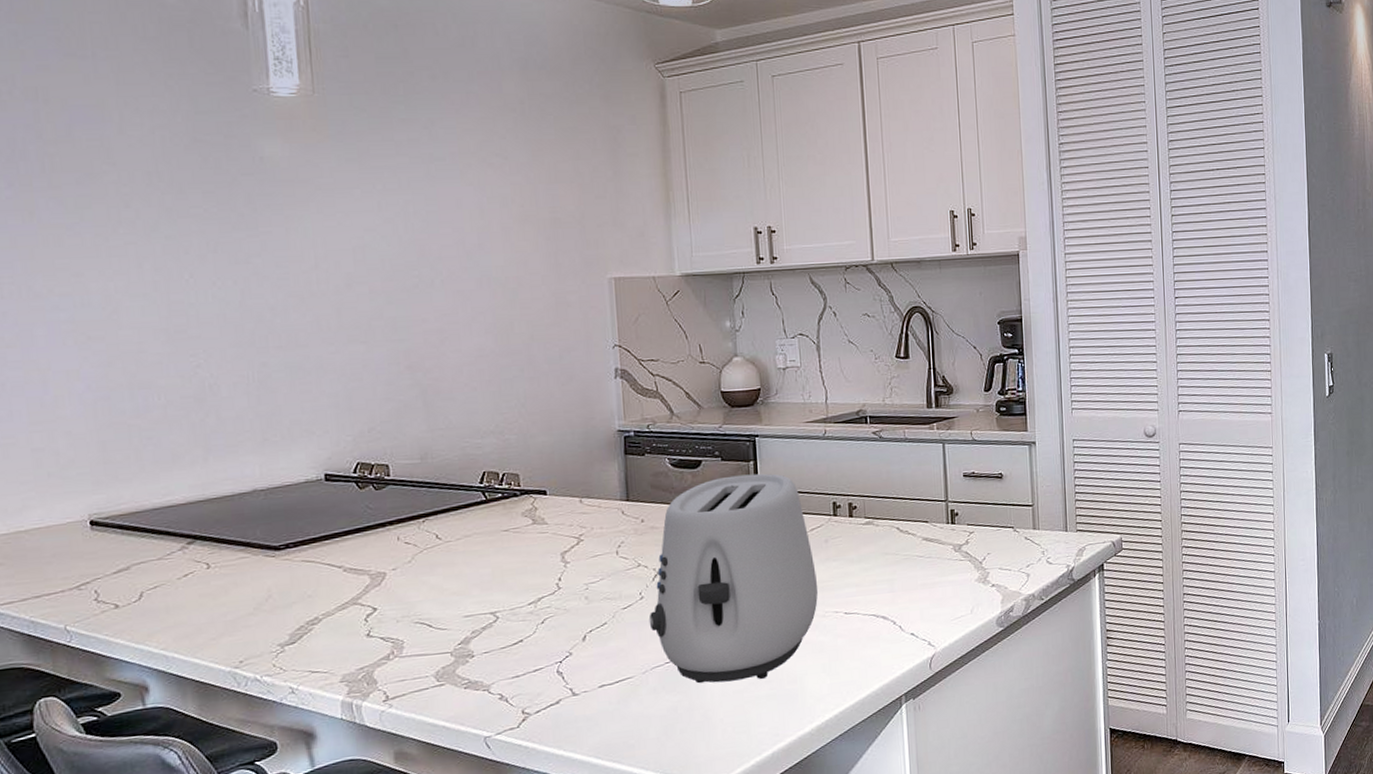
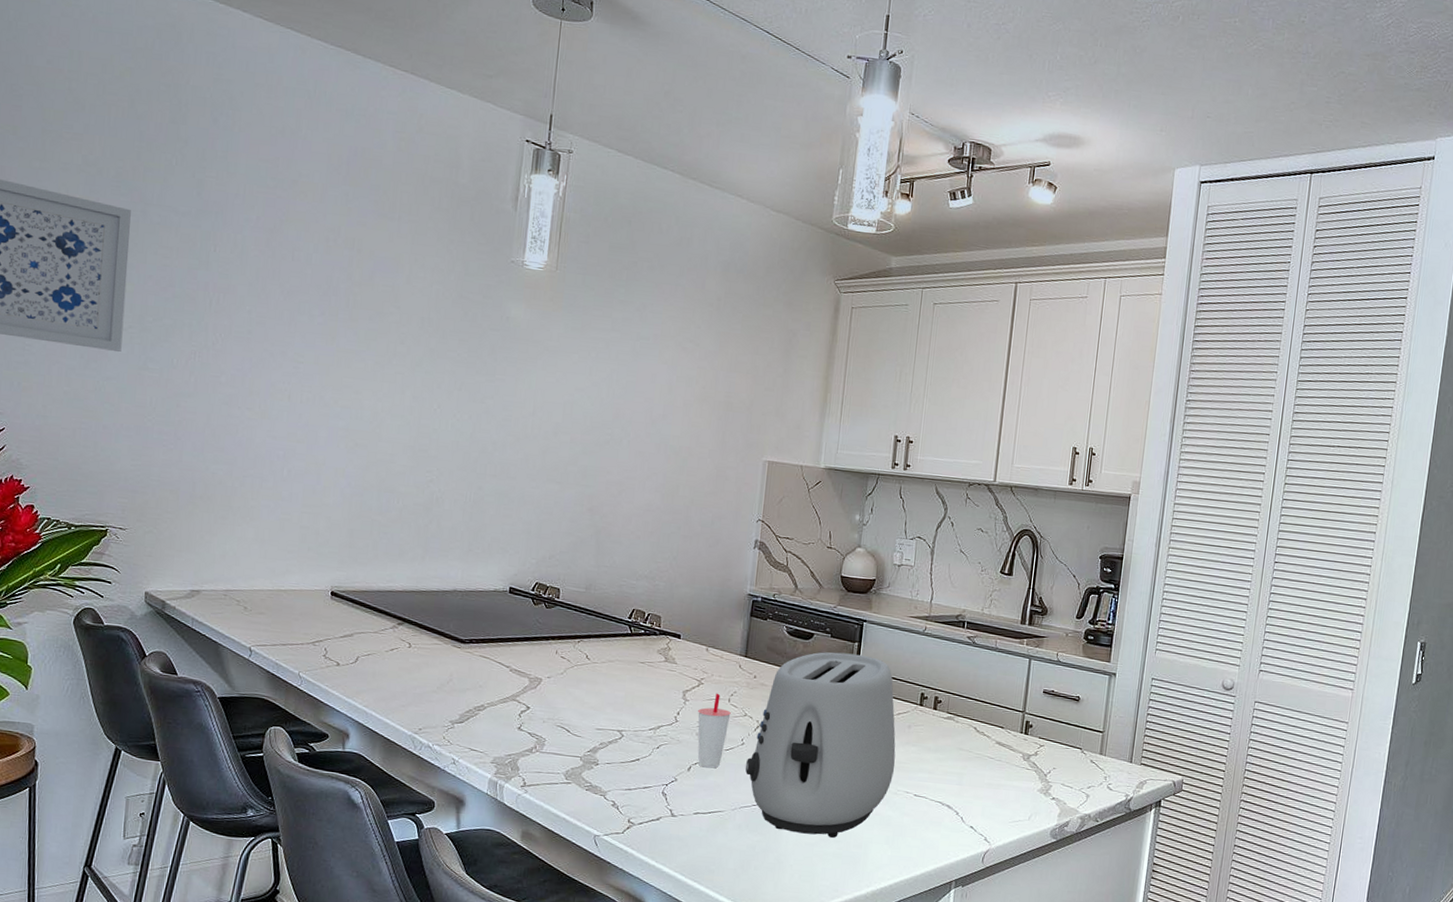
cup: none [583,547,622,634] -> present [698,693,731,768]

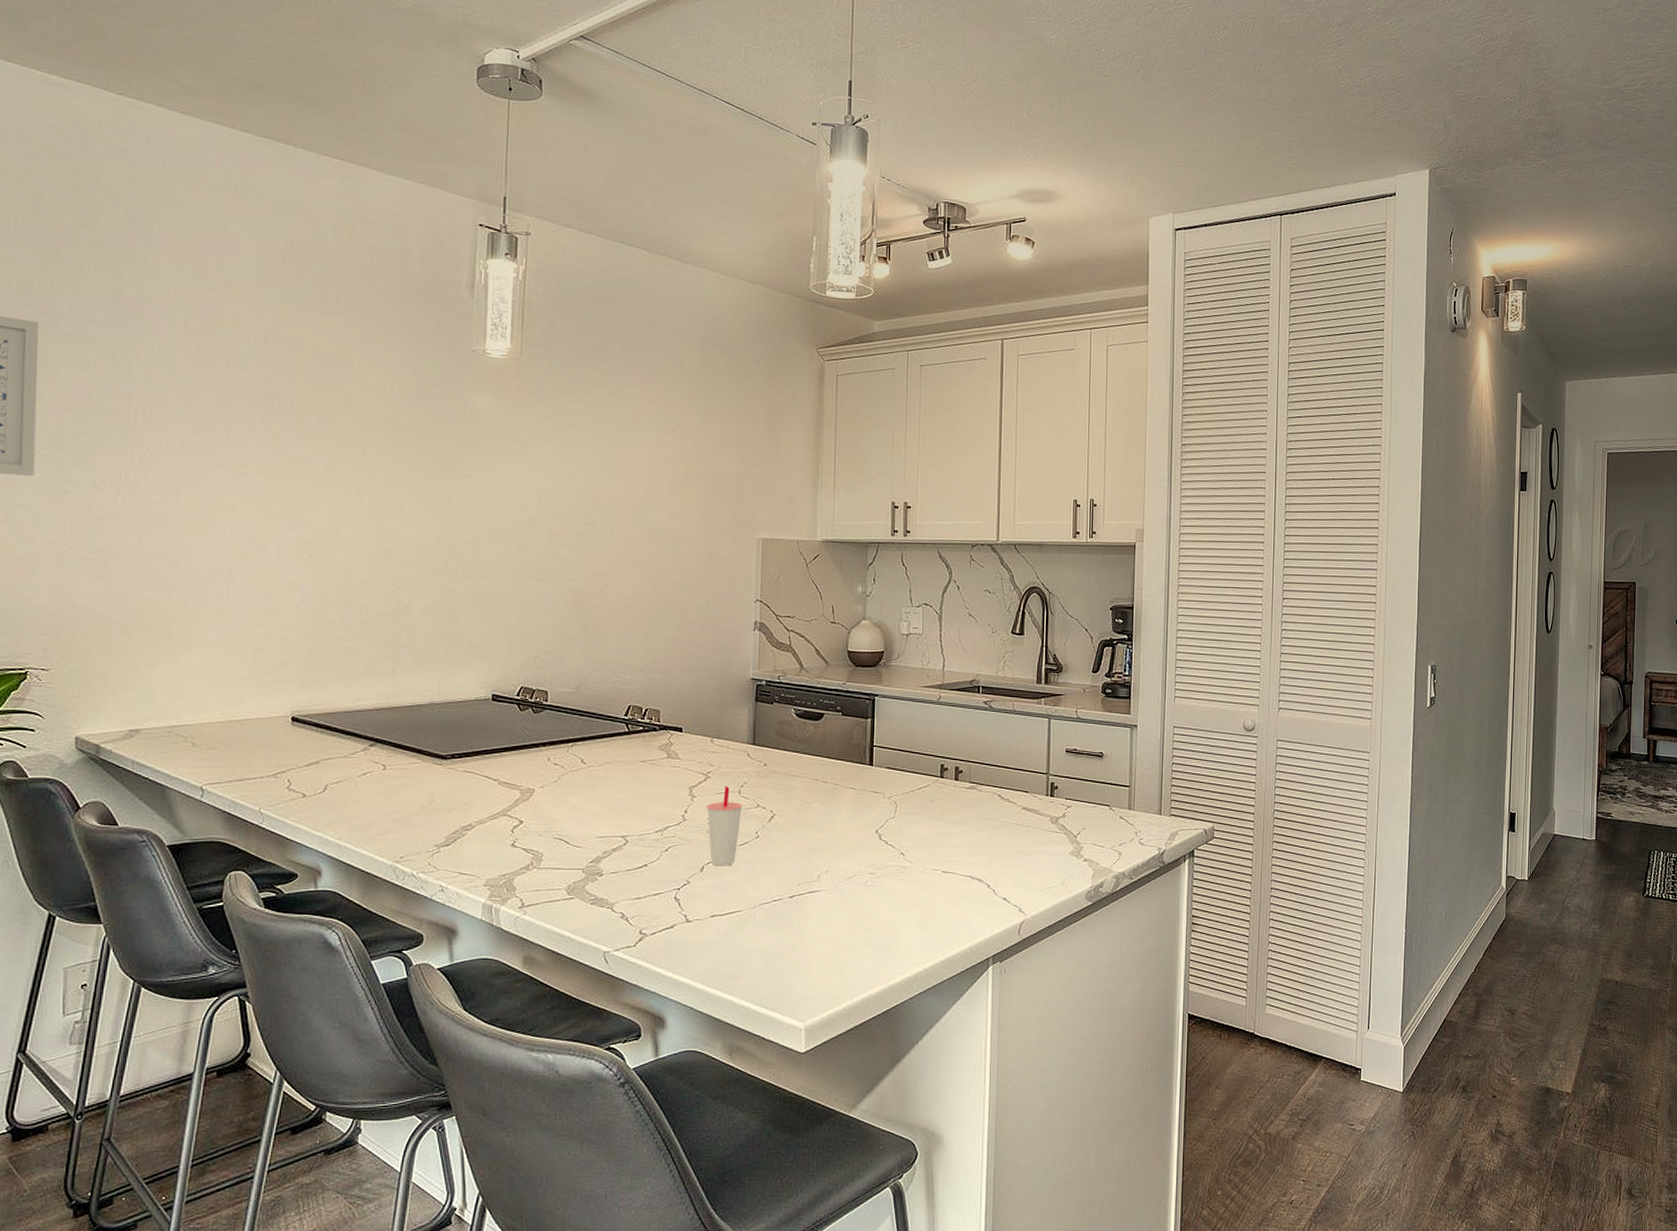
toaster: present [745,652,896,838] -> none [762,730,920,926]

